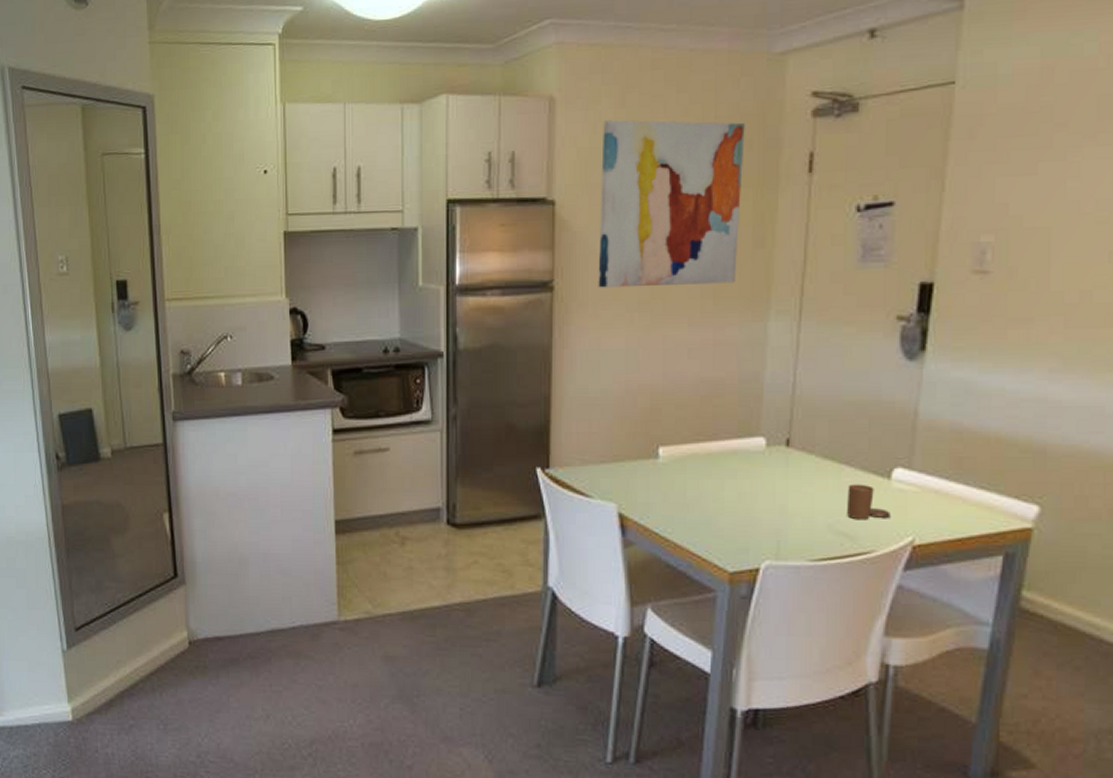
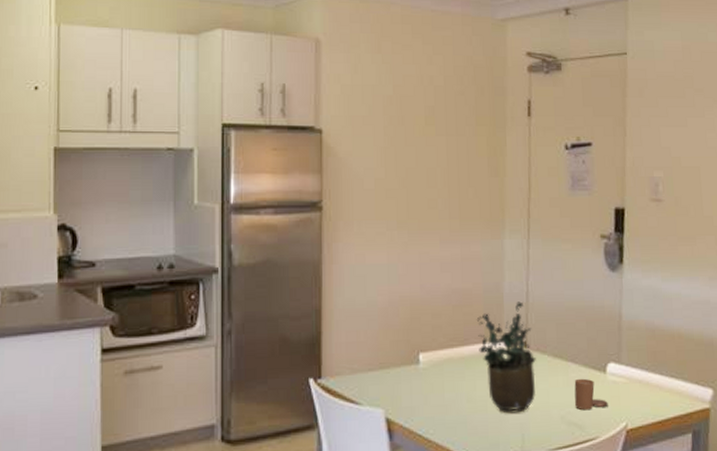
wall art: present [598,119,745,288] -> none [361,63,478,209]
potted plant: none [728,393,800,518] -> present [476,301,537,413]

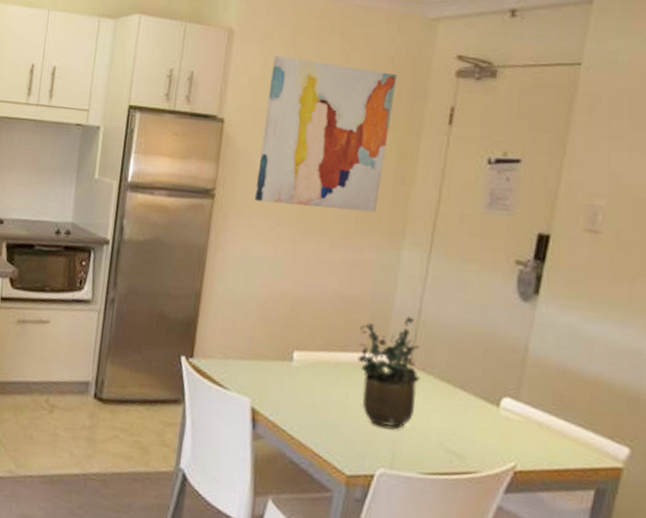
wall art: none [361,63,478,209] -> present [254,56,397,212]
candle: present [574,378,608,411] -> none [458,407,497,443]

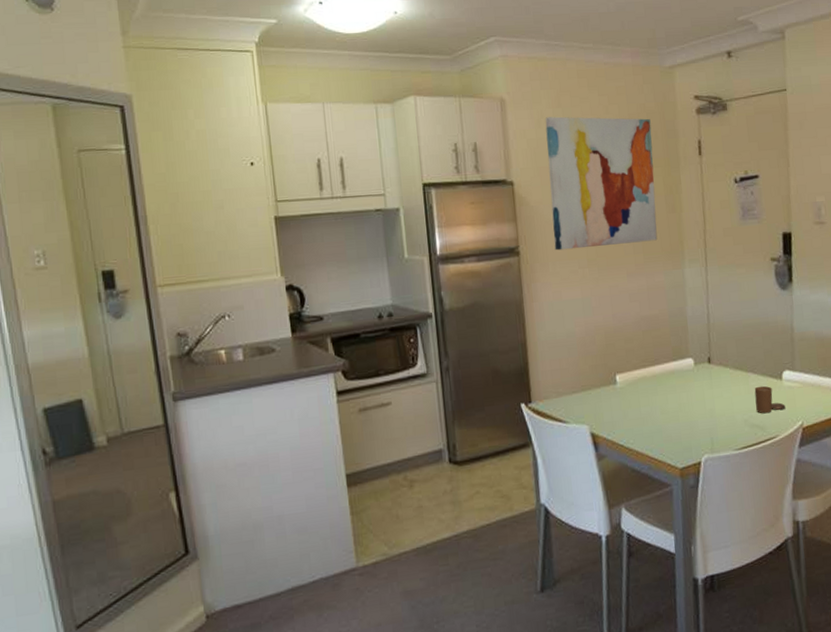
potted plant: present [357,316,420,430] -> none [664,323,722,421]
candle: none [458,407,497,443] -> present [754,385,786,414]

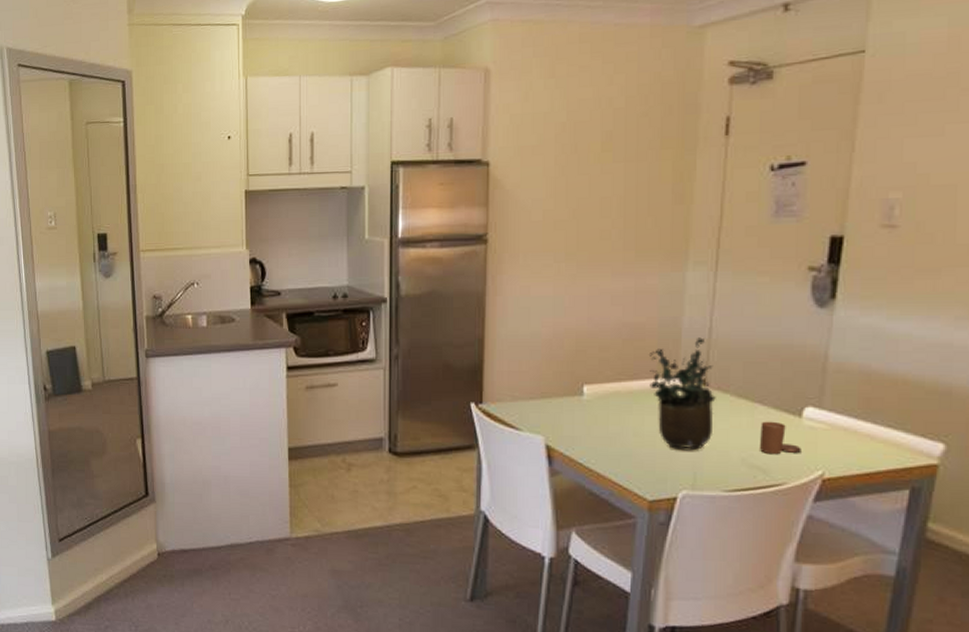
wall art: present [545,116,658,251] -> none [528,88,666,241]
potted plant: none [664,323,722,421] -> present [648,337,716,451]

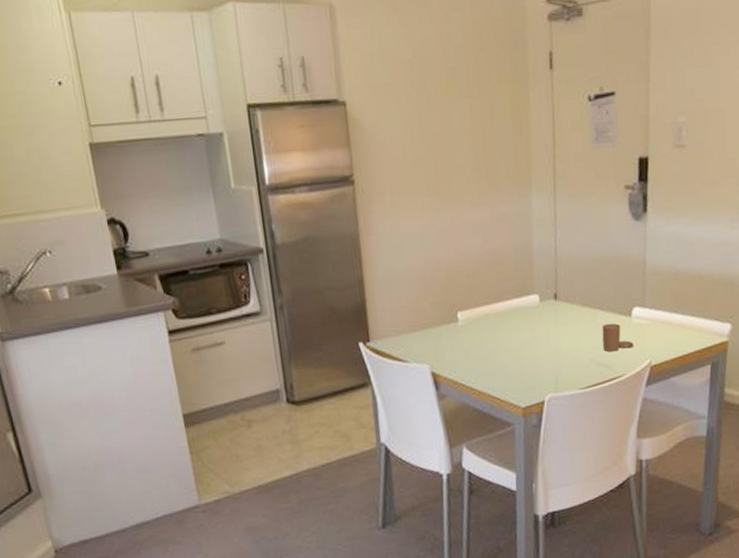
potted plant: present [648,337,716,451] -> none [508,257,567,360]

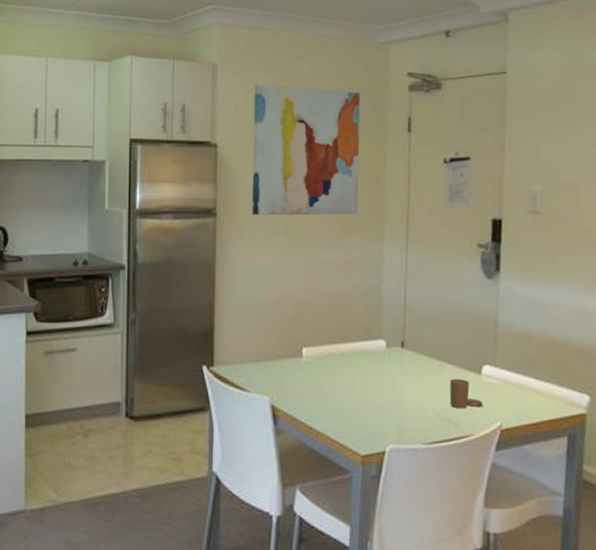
wall art: none [379,25,503,179] -> present [251,84,361,216]

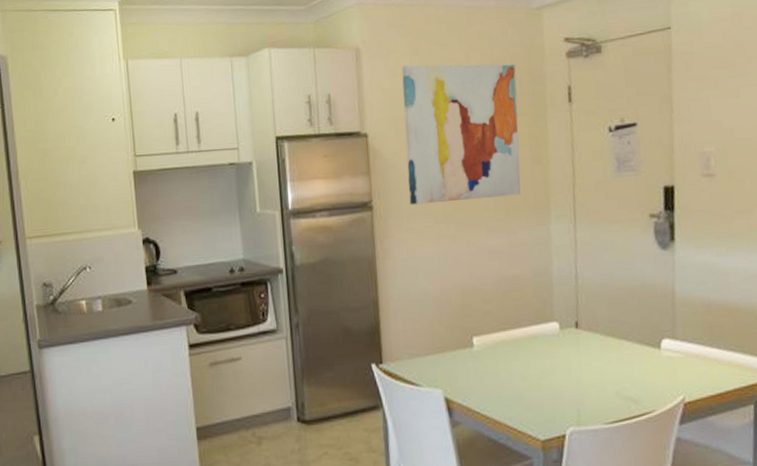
candle: present [449,378,483,409] -> none [628,354,664,386]

